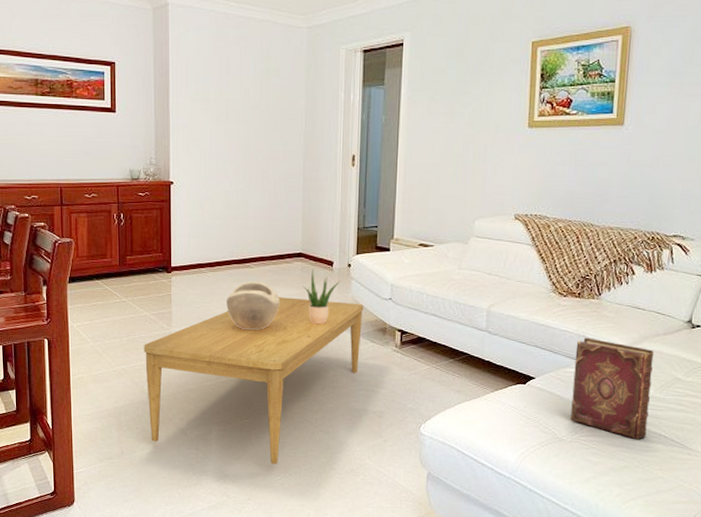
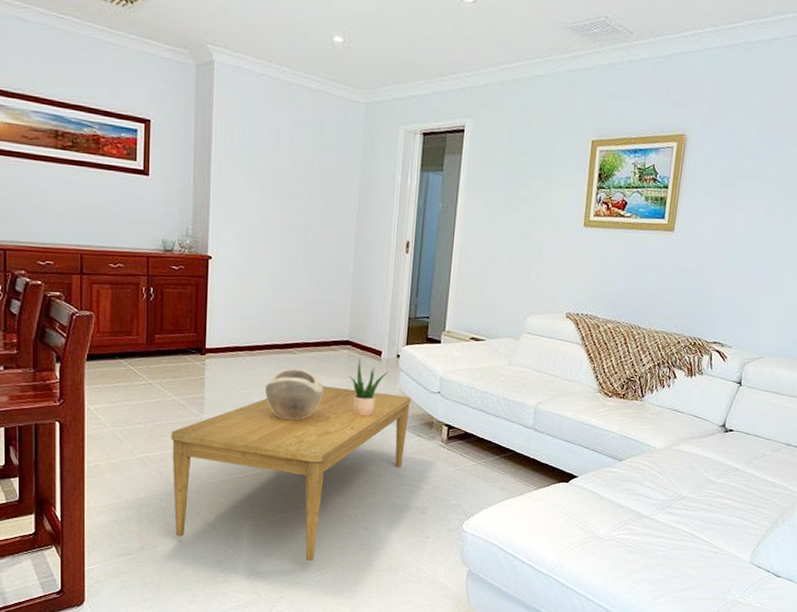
hardback book: present [570,337,654,439] -> none [609,438,690,538]

